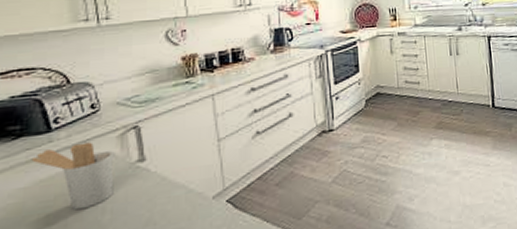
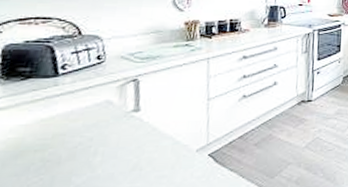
utensil holder: present [31,142,114,210] -> none [35,89,112,150]

